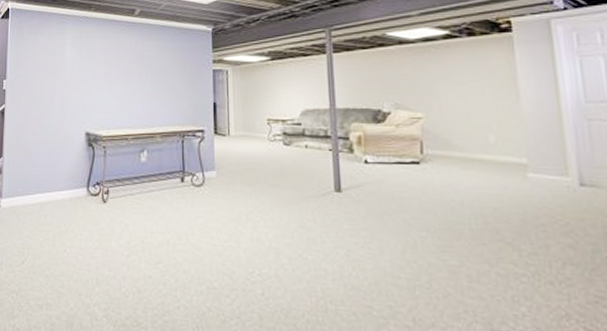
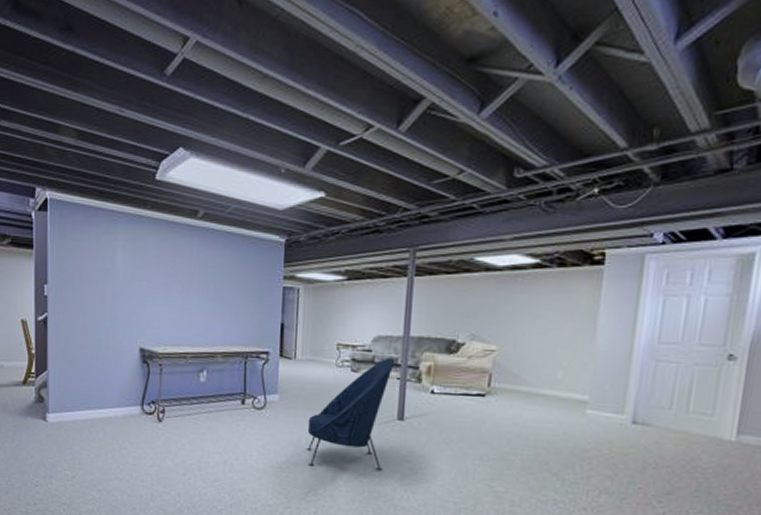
lounge chair: none [246,130,326,247] -> present [306,357,395,471]

